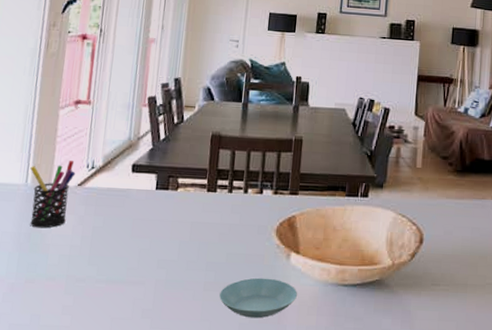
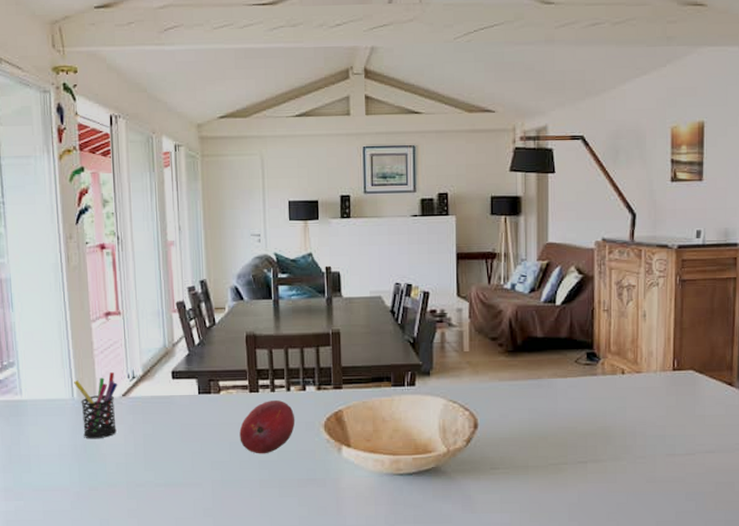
fruit: none [190,201,249,256] -> present [239,399,295,454]
saucer: present [219,277,298,319] -> none [276,472,354,511]

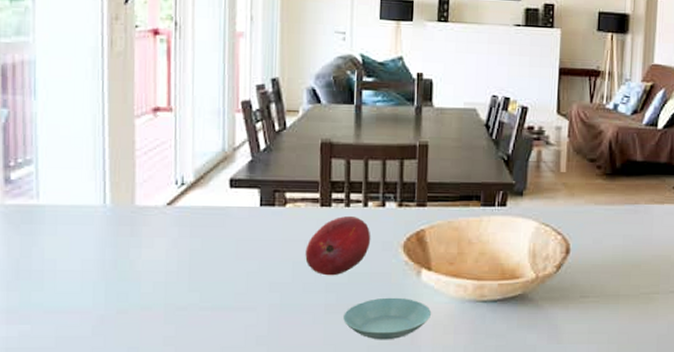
pen holder: present [74,372,118,439] -> none [107,177,163,254]
saucer: none [276,472,354,511] -> present [343,297,432,340]

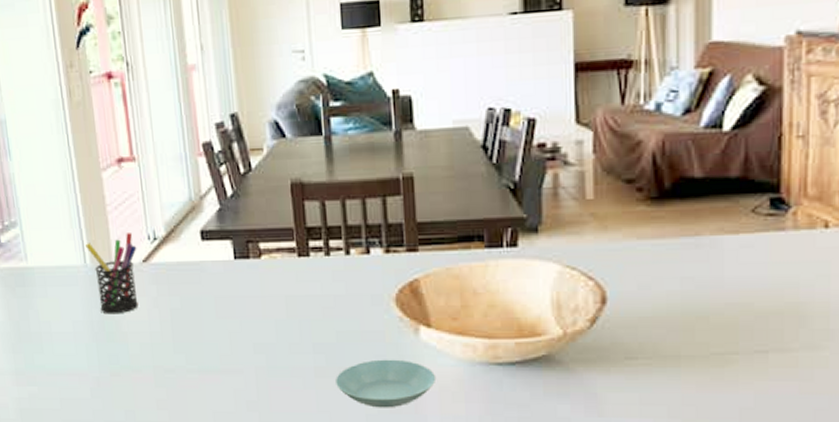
pen holder: none [107,177,163,254] -> present [85,233,138,314]
fruit: present [305,215,371,276] -> none [287,265,358,335]

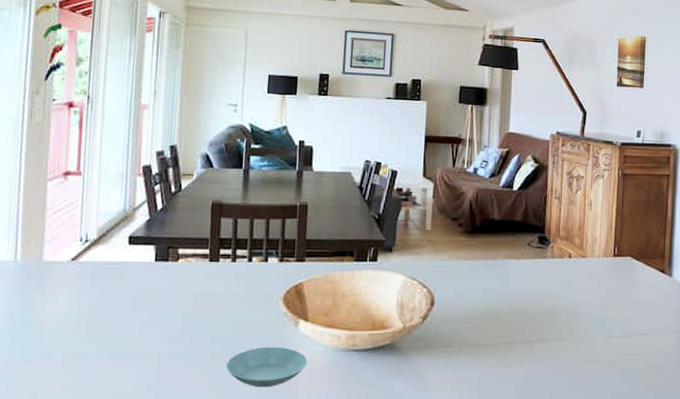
pen holder: present [85,233,138,314] -> none [19,235,68,306]

